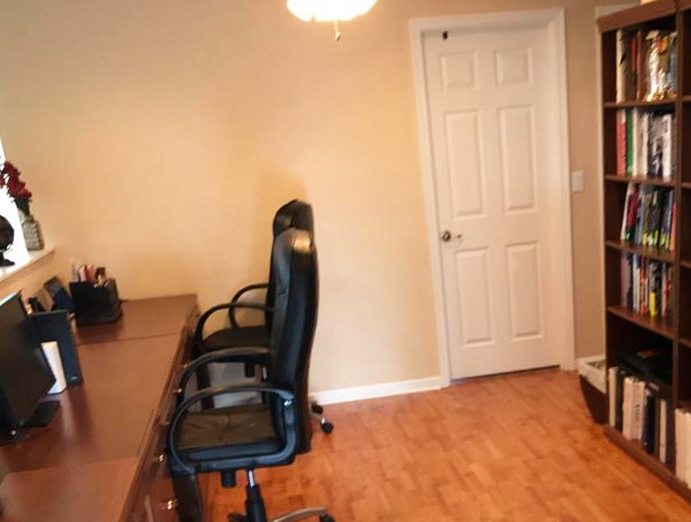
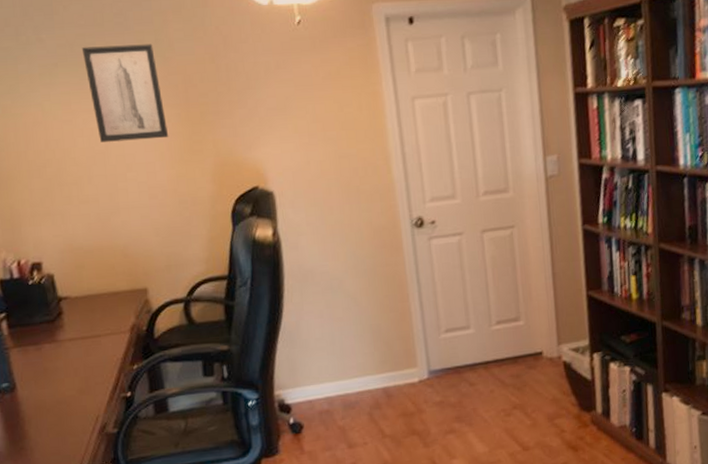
wall art: none [140,61,218,156] -> present [81,44,169,142]

